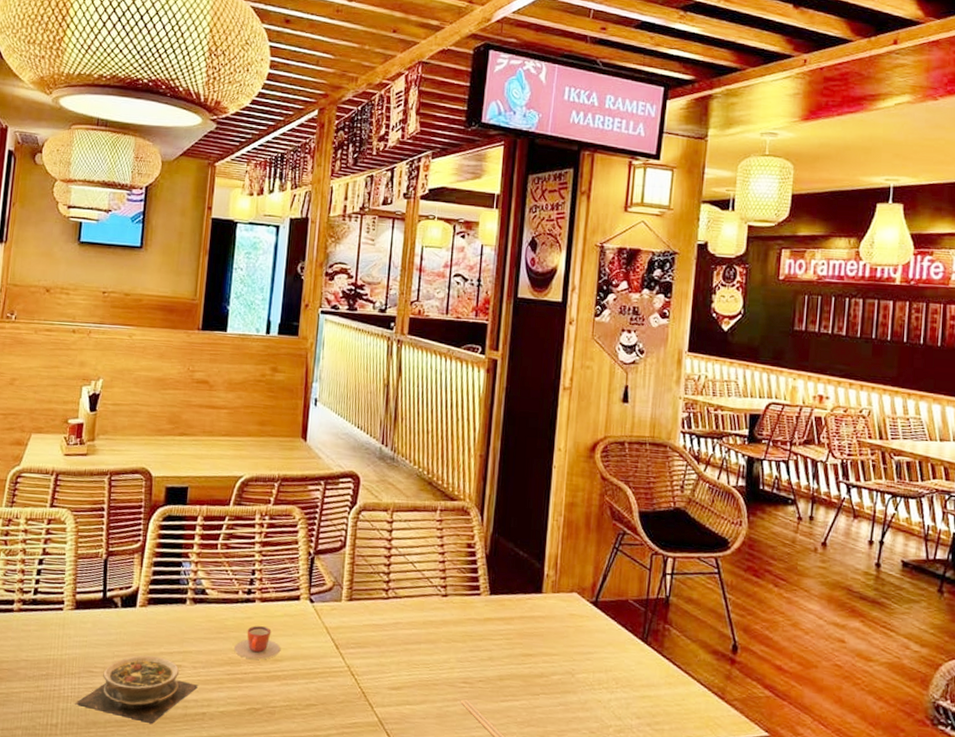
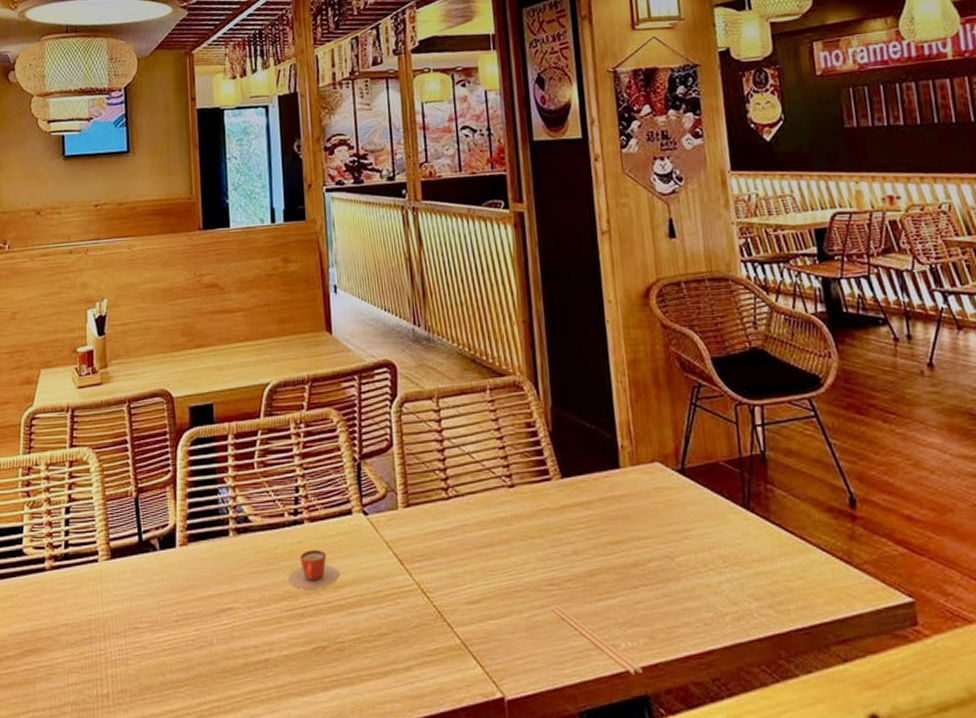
soup bowl: present [75,655,198,723] -> none [124,600,255,679]

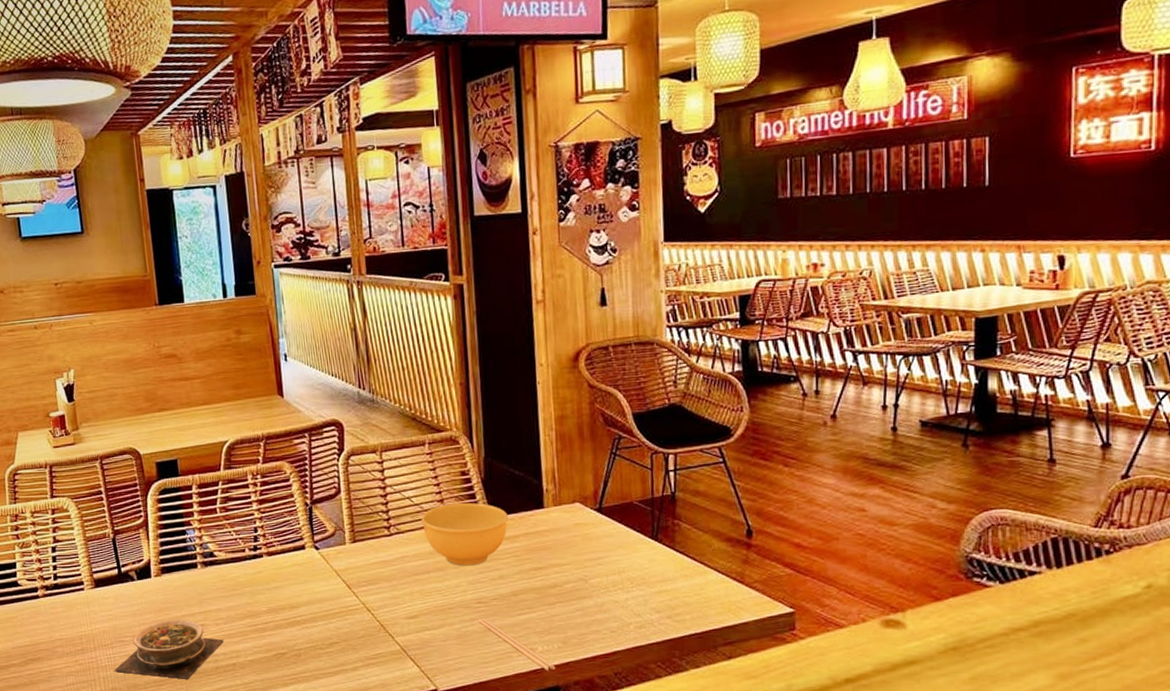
soup bowl: none [124,600,255,679] -> present [113,619,224,679]
teacup: present [287,550,340,589] -> none [250,578,296,609]
soup bowl: none [482,460,581,538] -> present [421,502,509,566]

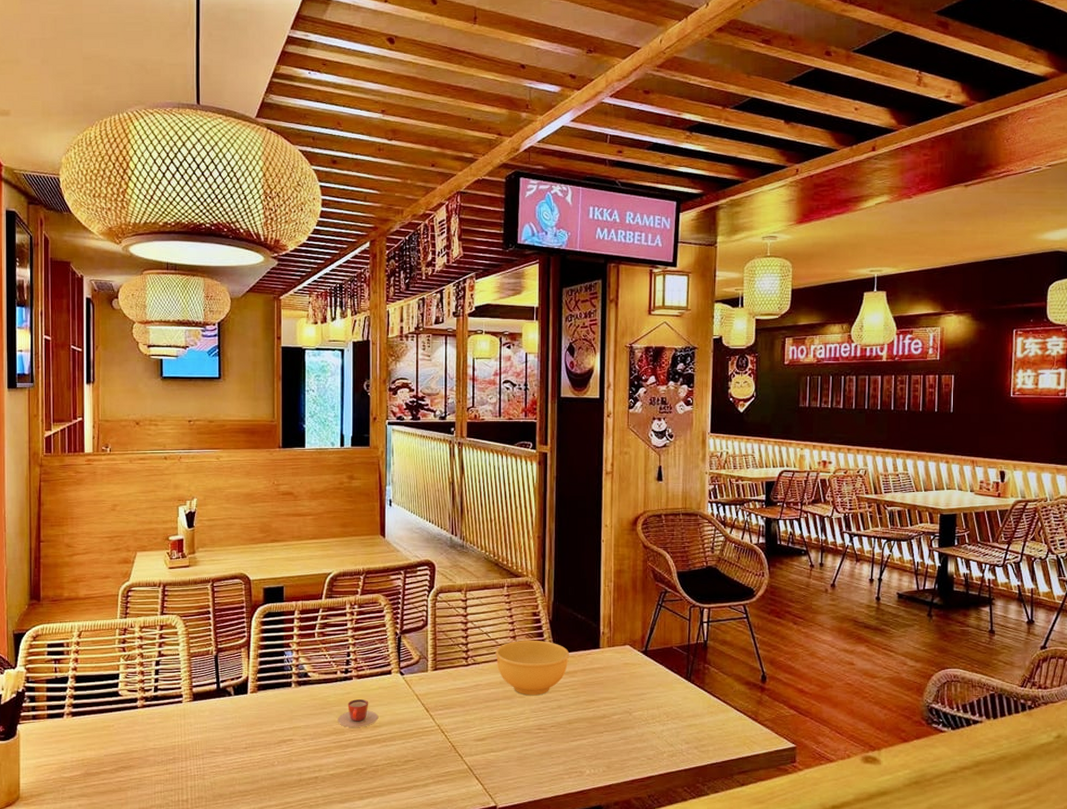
soup bowl: present [113,619,224,679] -> none [202,733,309,790]
teacup: none [250,578,296,609] -> present [337,699,379,727]
chopsticks: present [477,618,556,672] -> none [536,743,600,793]

